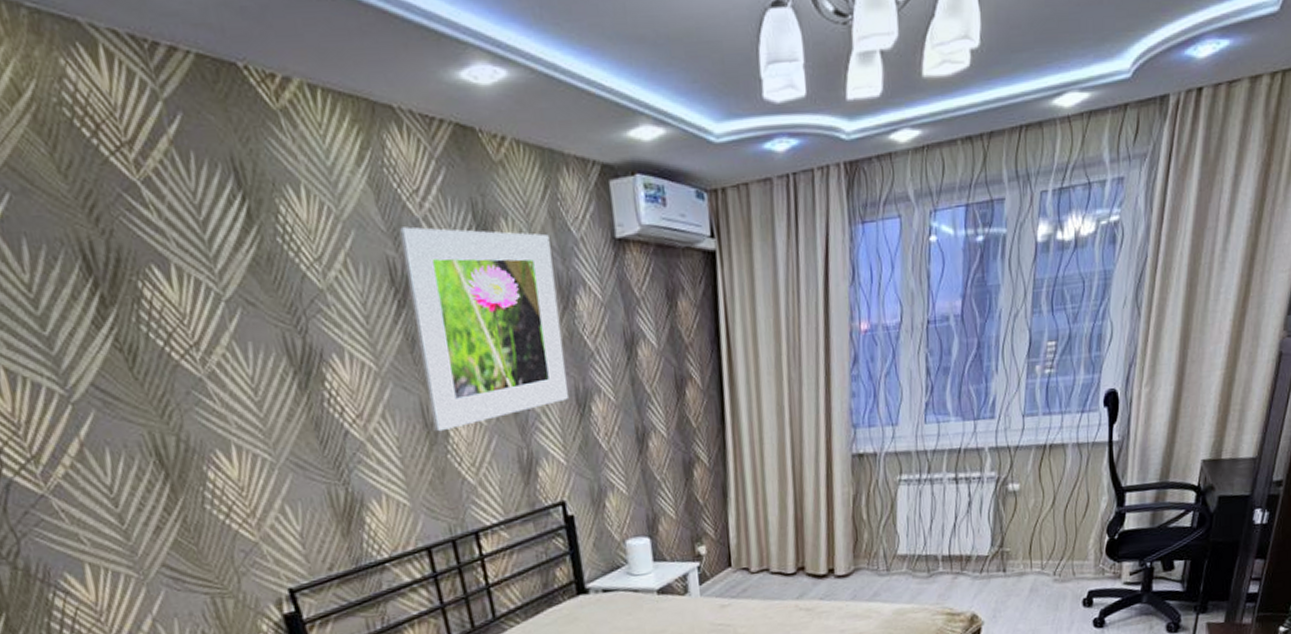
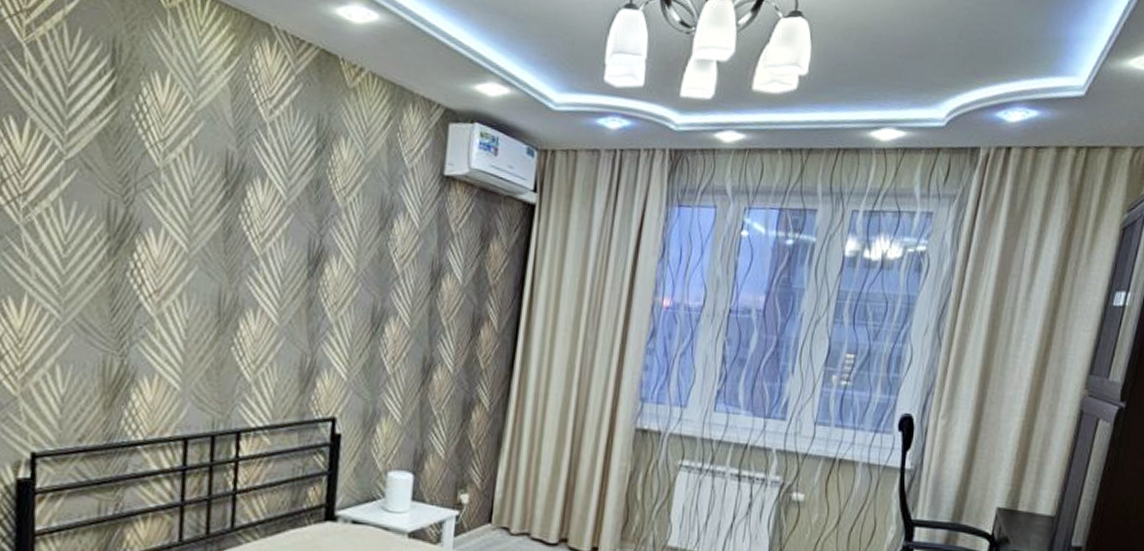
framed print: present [399,227,568,432] -> none [226,127,382,323]

